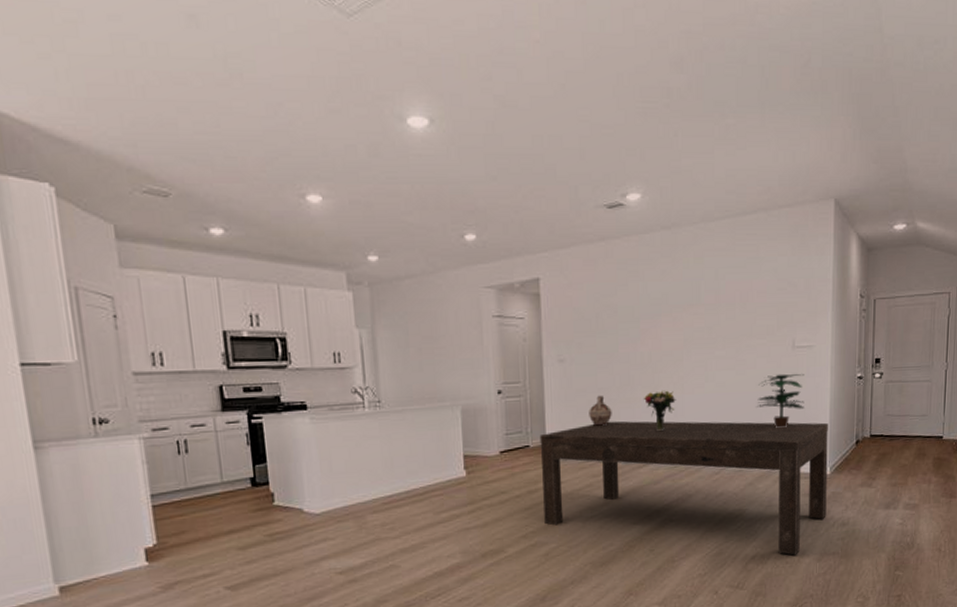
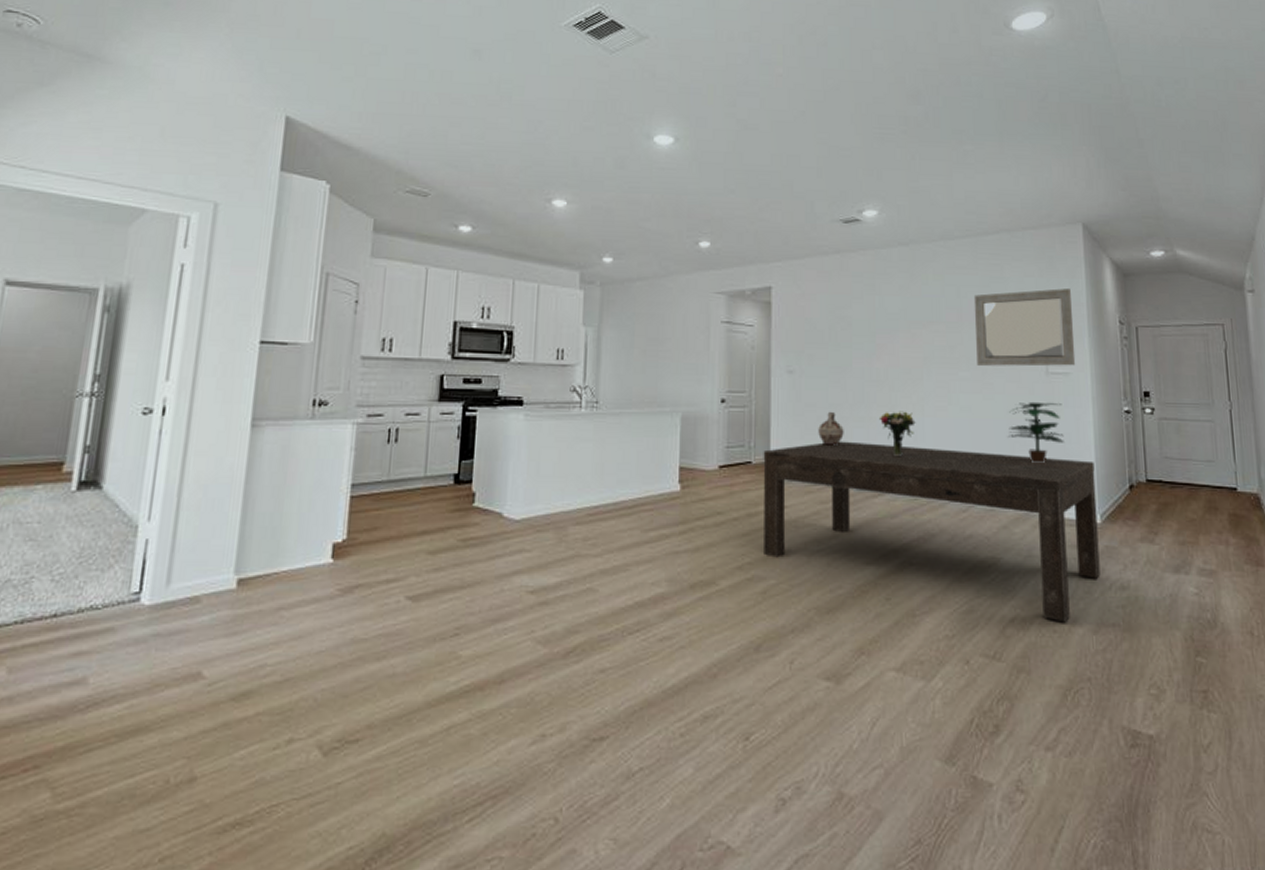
home mirror: none [731,266,820,344] -> present [973,288,1076,367]

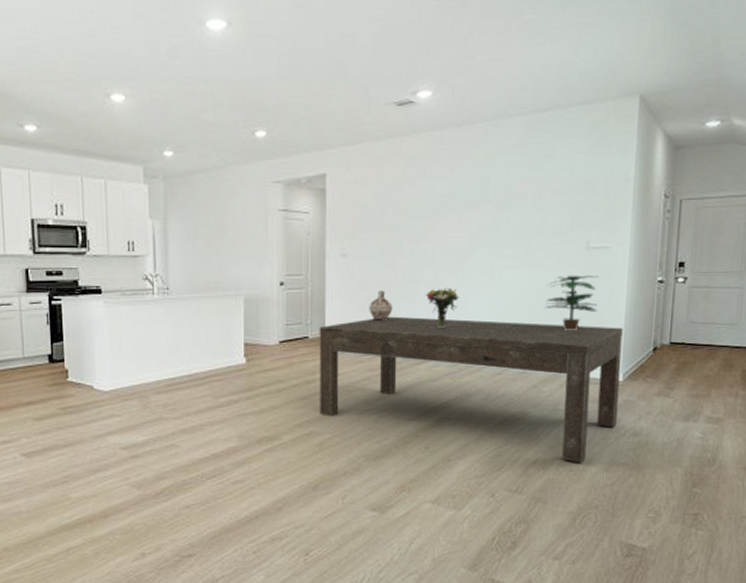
home mirror: present [973,288,1076,367] -> none [521,164,620,243]

